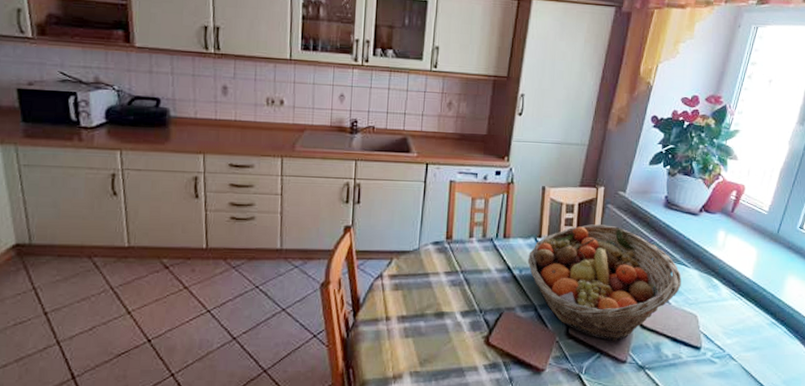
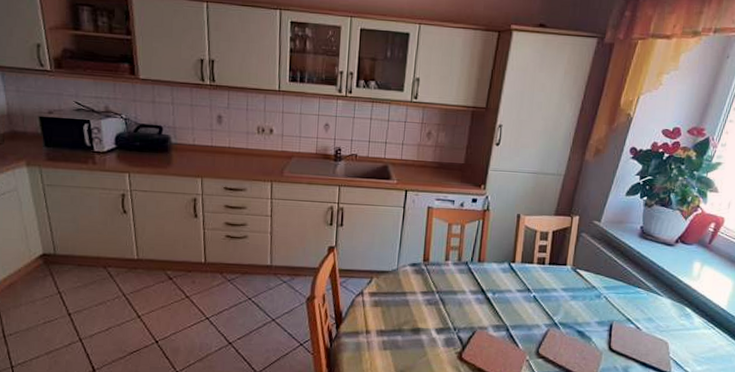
fruit basket: present [527,224,682,342] -> none [500,251,654,364]

